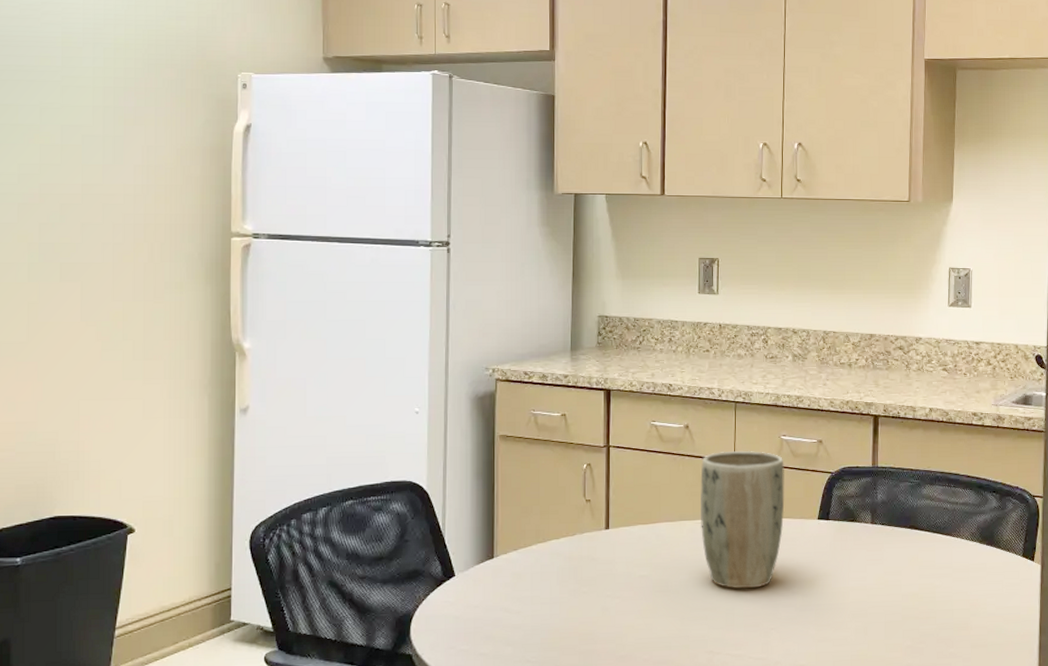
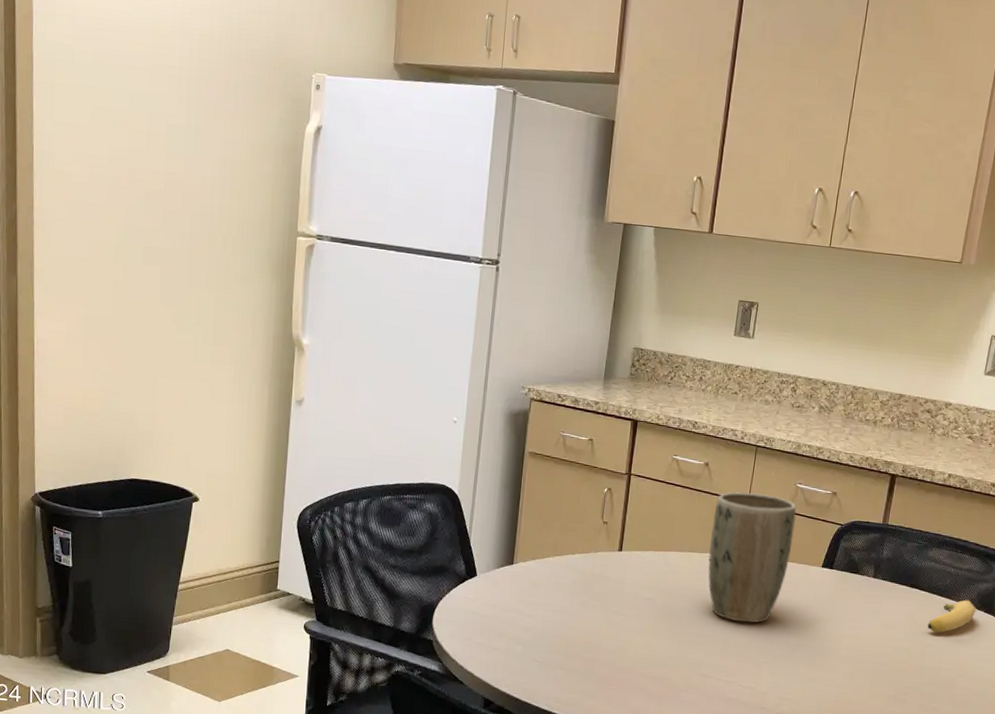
banana: none [932,534,979,573] -> present [927,600,977,633]

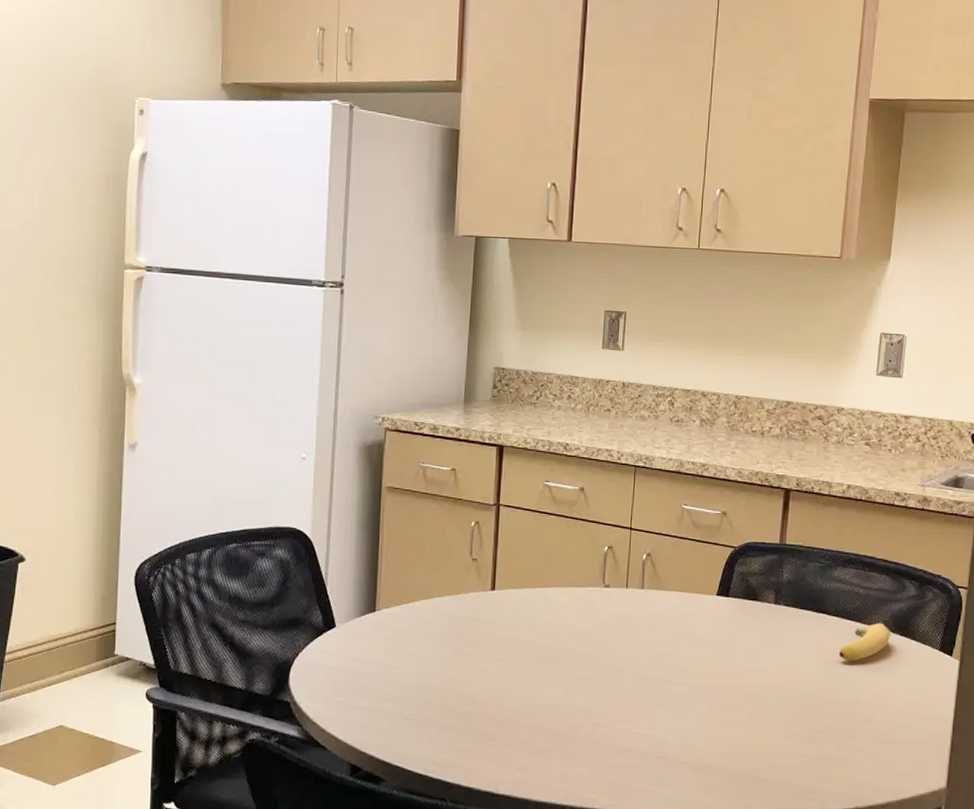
plant pot: present [708,491,797,623] -> none [591,517,684,662]

